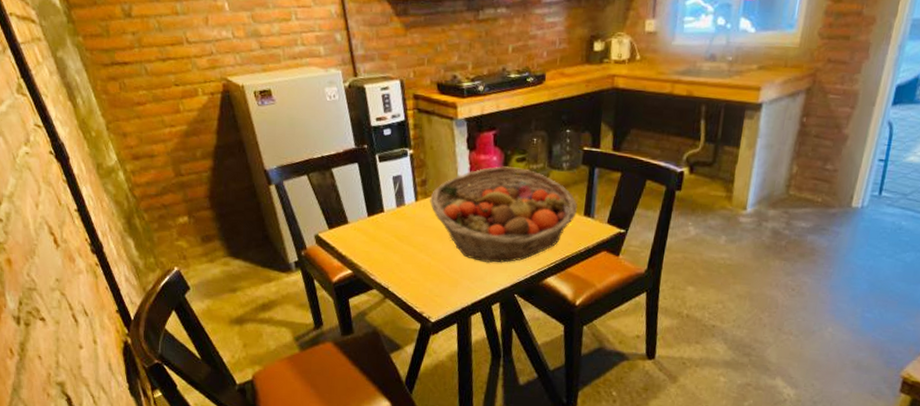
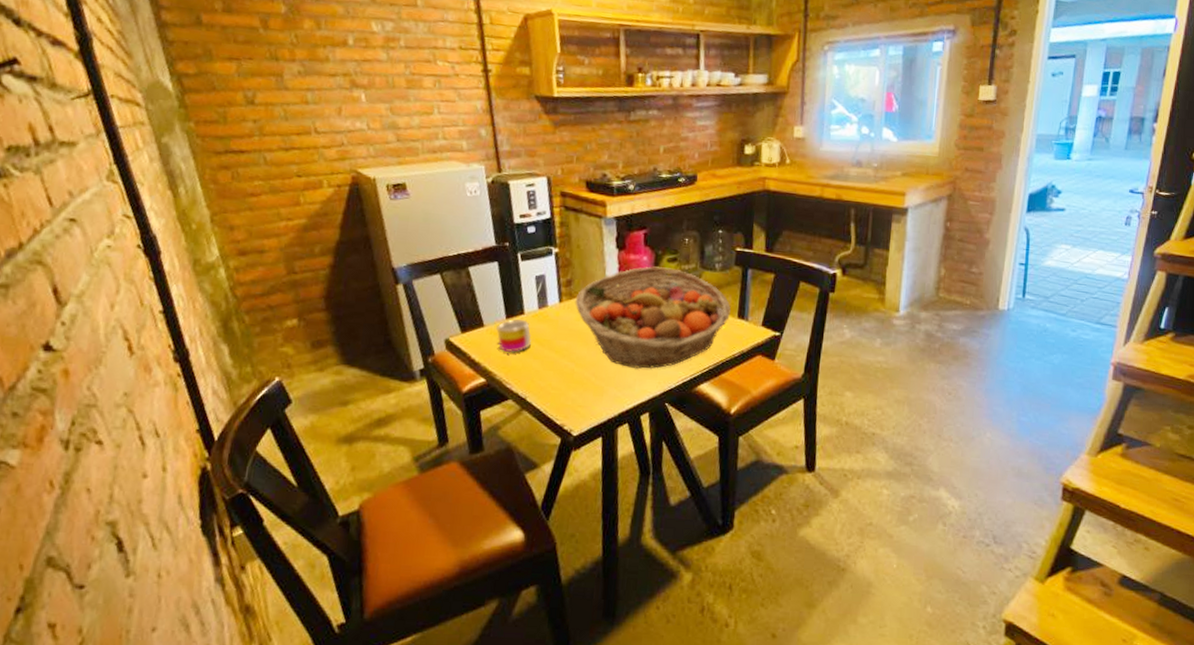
mug: none [359,216,391,247] -> present [496,318,532,352]

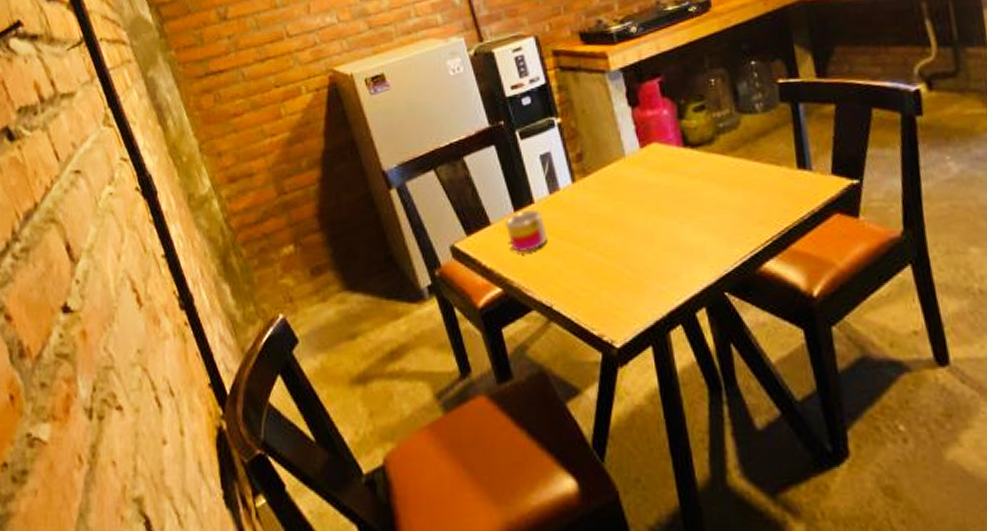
fruit basket: present [575,266,731,370] -> none [590,118,787,253]

